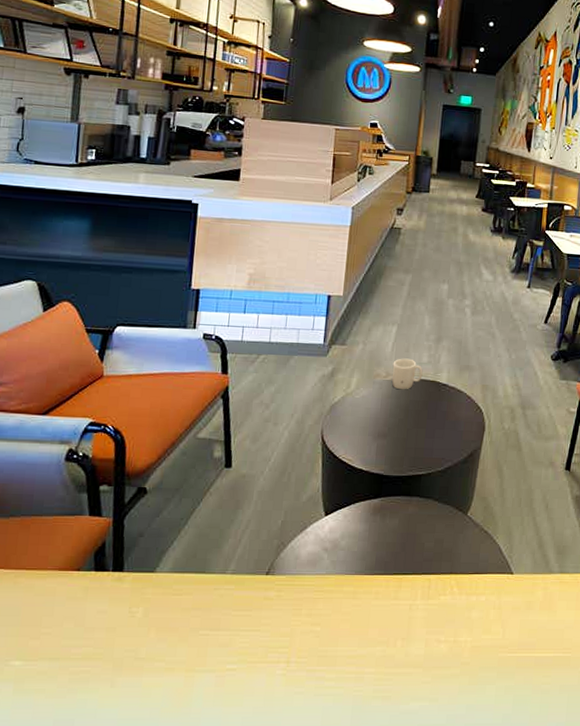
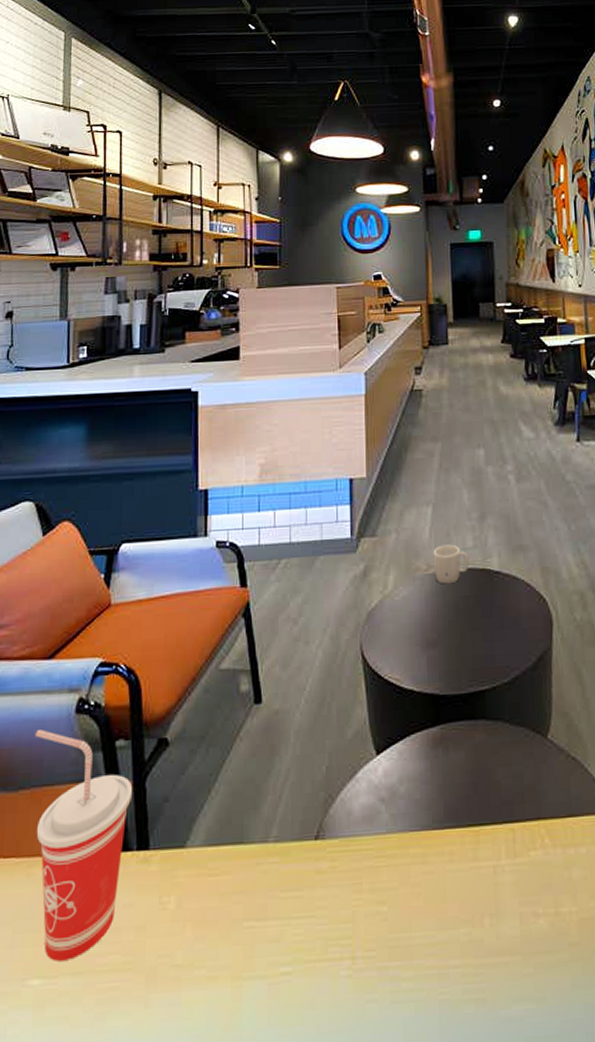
beverage cup: none [24,470,113,649] -> present [34,728,133,961]

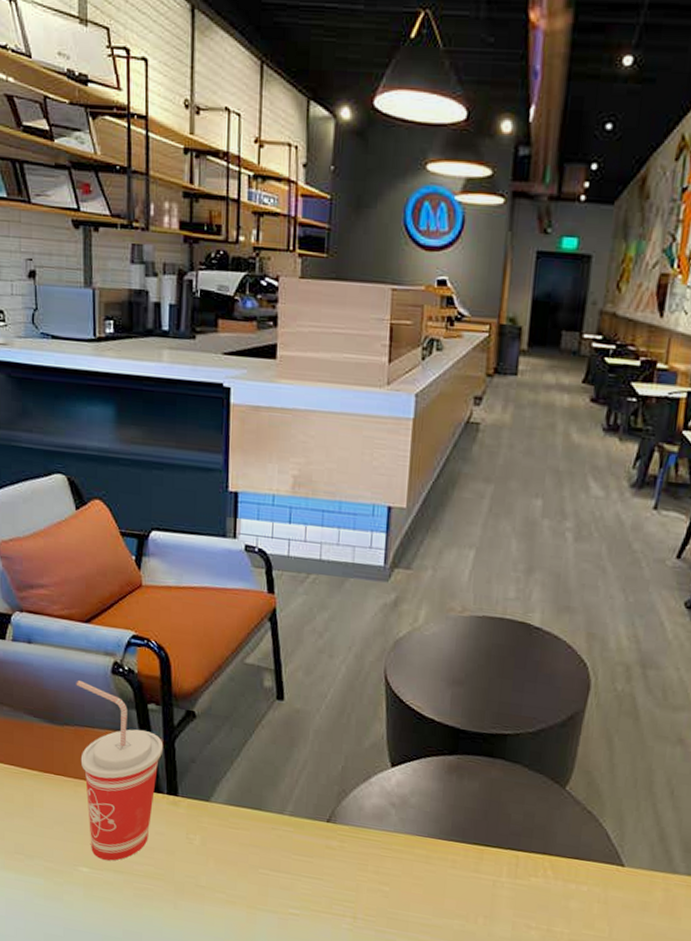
mug: present [433,544,470,585] -> none [469,590,509,631]

